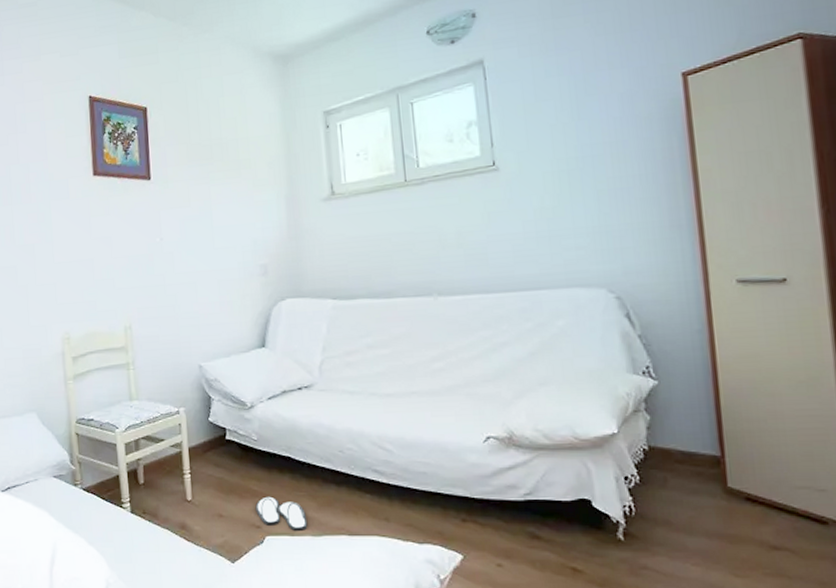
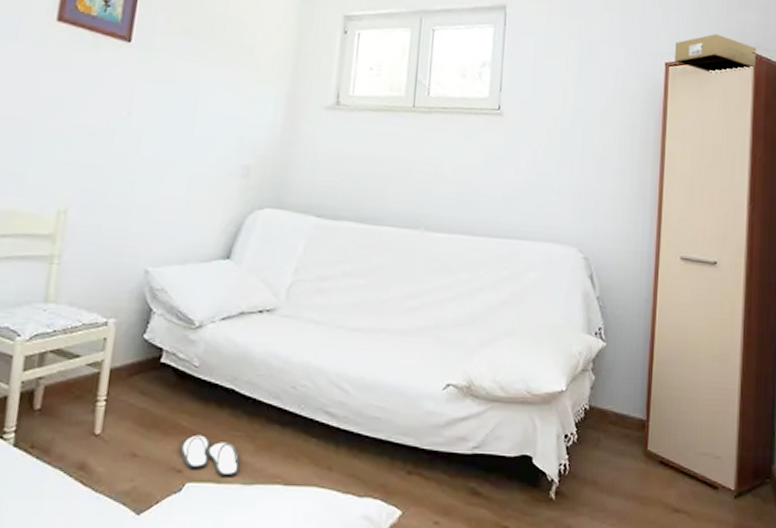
box: none [691,24,806,71] -> present [675,34,757,74]

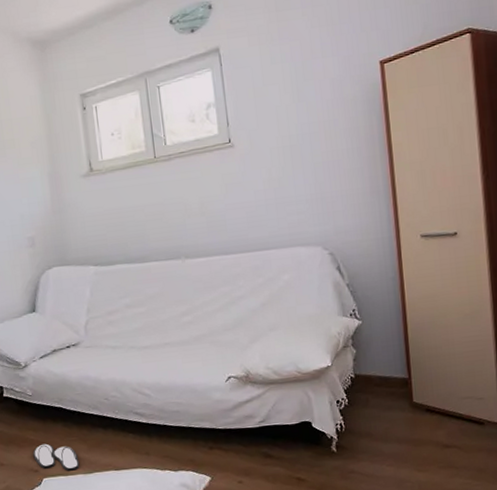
box: present [675,34,757,74] -> none [387,19,473,60]

